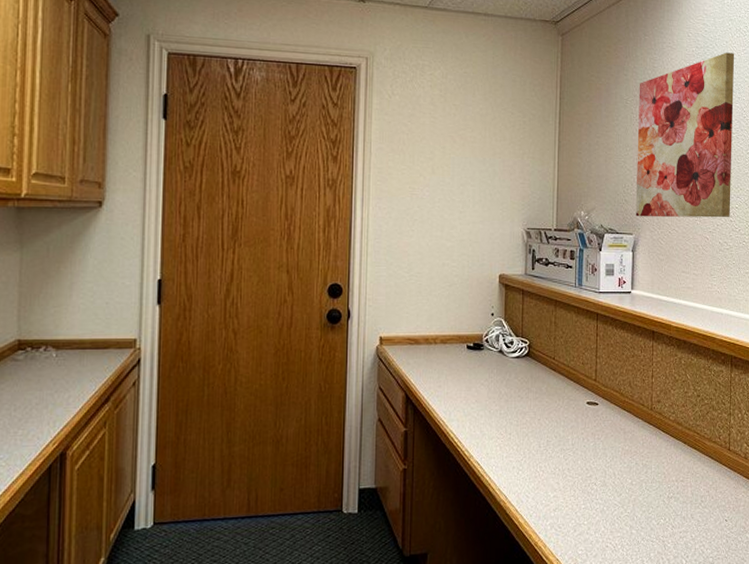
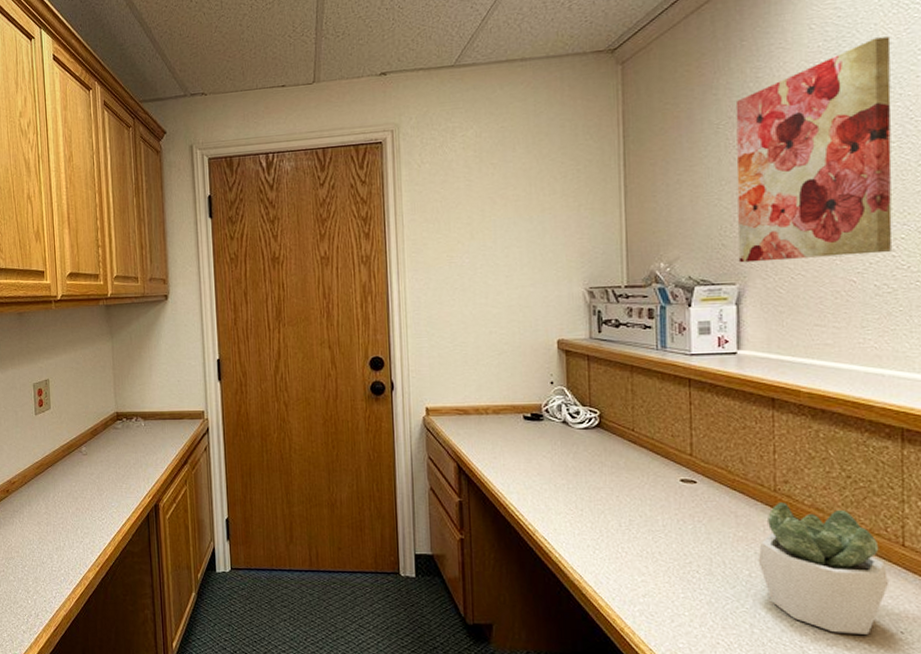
succulent plant: none [637,419,720,527] -> present [758,503,890,635]

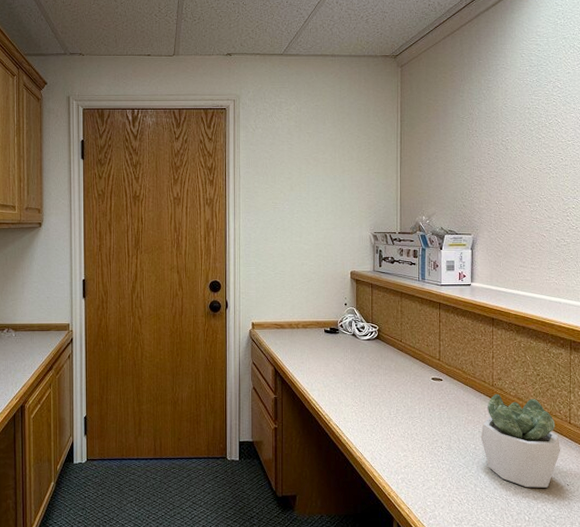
wall art: present [735,36,893,263] -> none [473,68,569,219]

